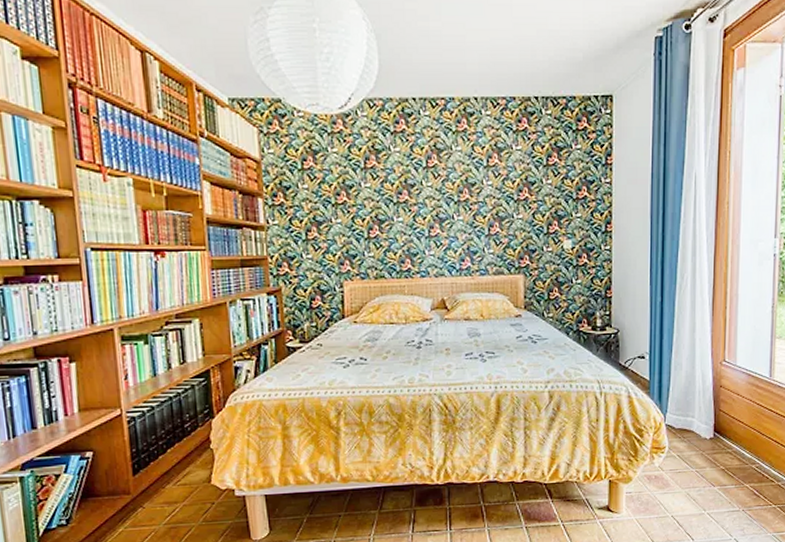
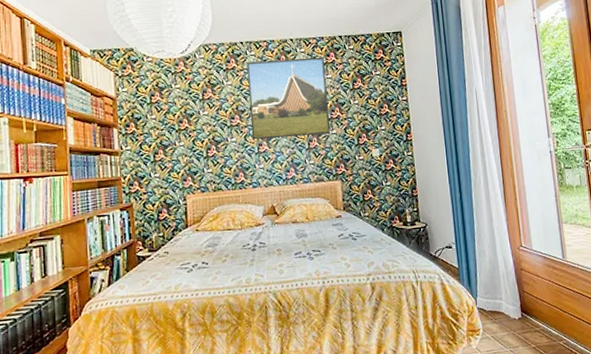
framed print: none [419,122,515,221] -> present [246,57,330,140]

